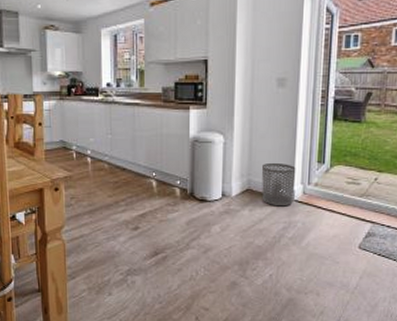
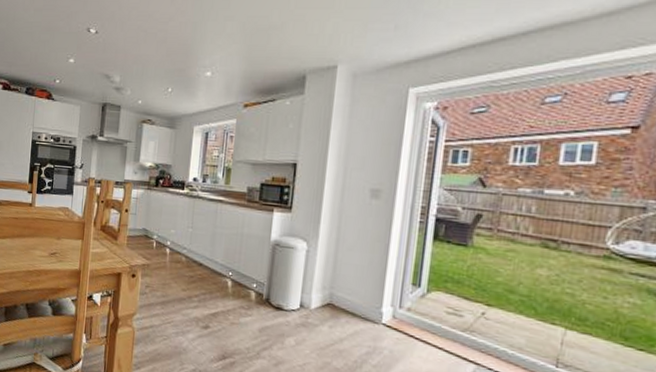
waste bin: present [262,162,296,207] -> none [344,278,386,329]

